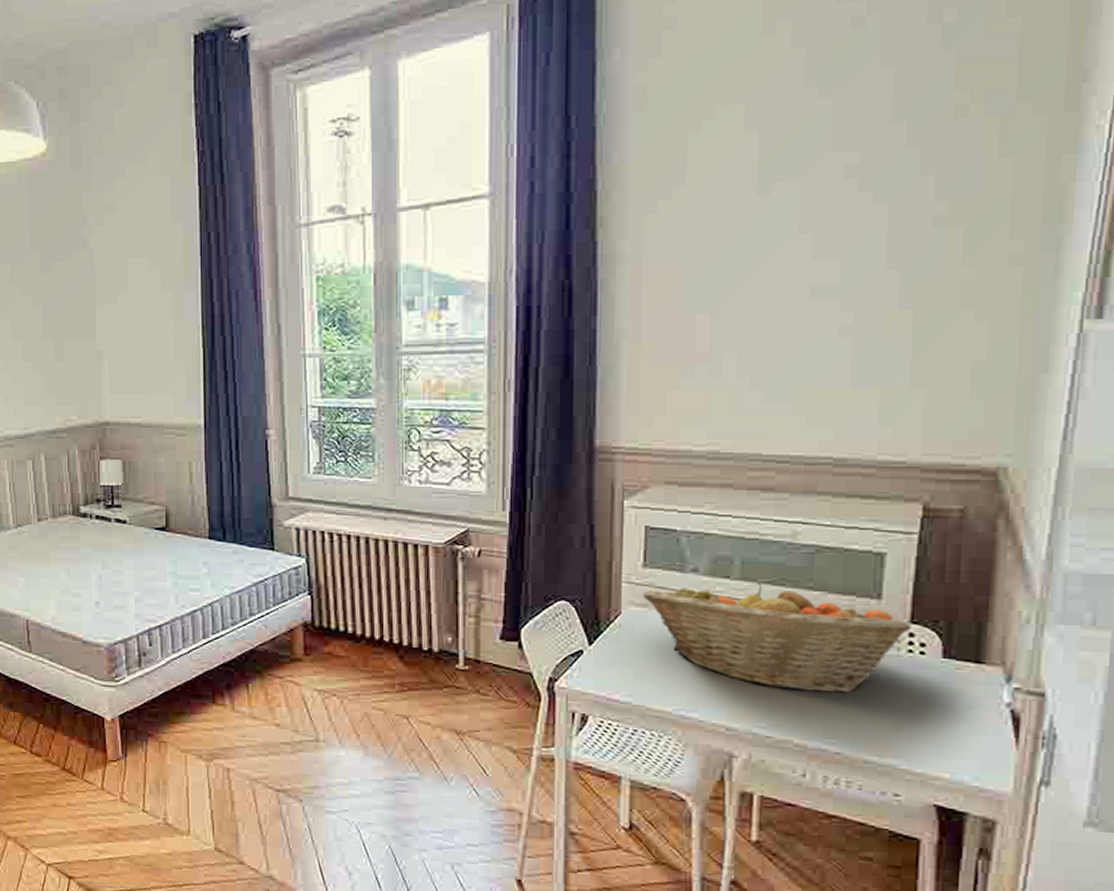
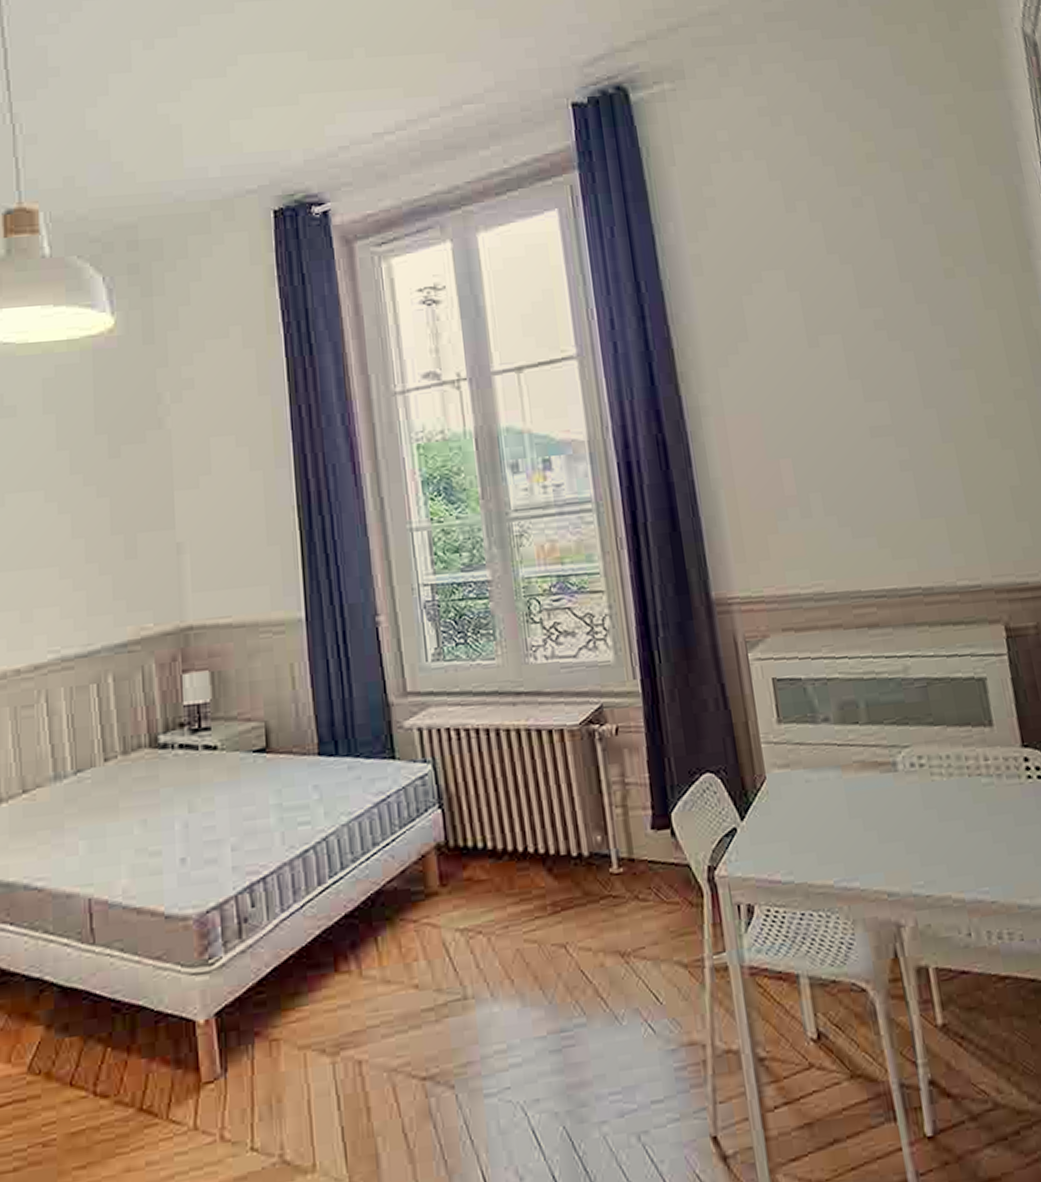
fruit basket: present [642,582,911,693] -> none [782,724,1025,840]

